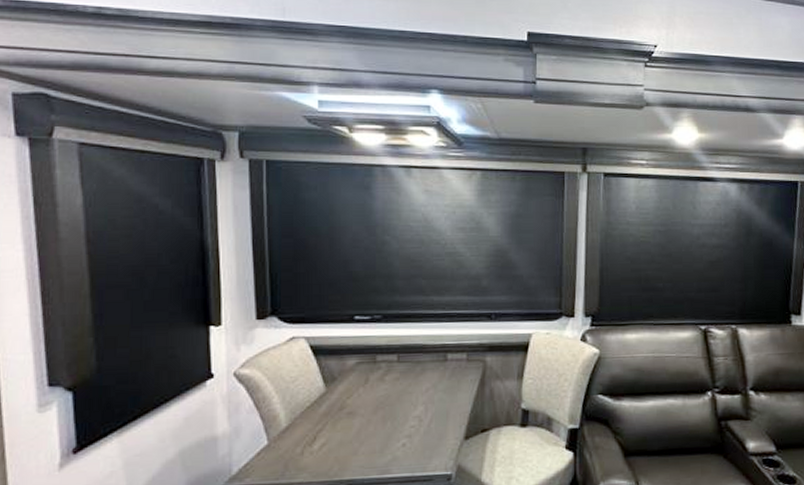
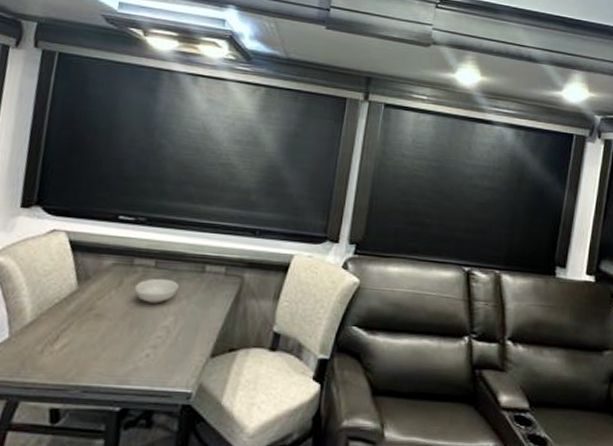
bowl: none [380,371,424,396] -> present [134,278,179,304]

